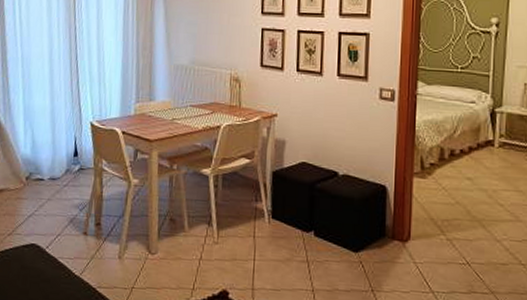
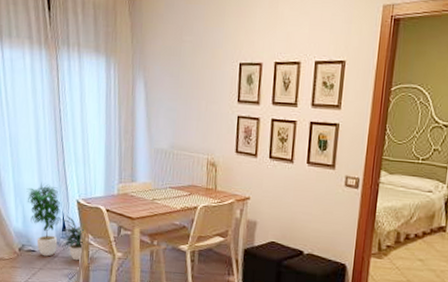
potted plant: none [37,104,97,190] -> present [26,182,84,261]

